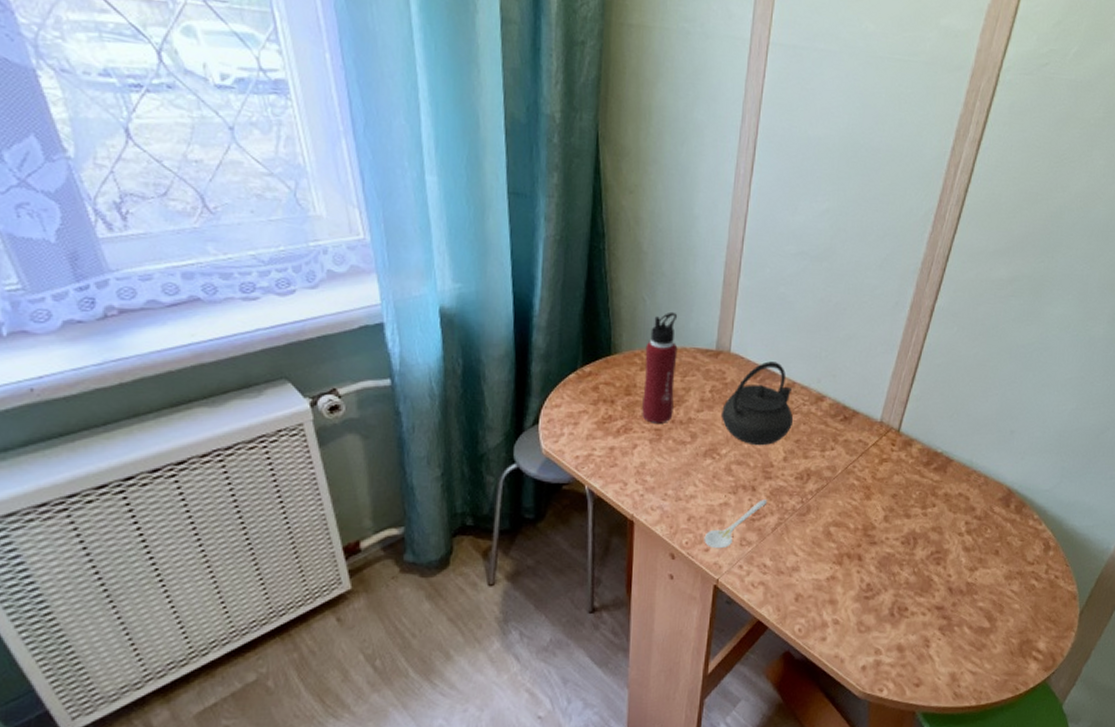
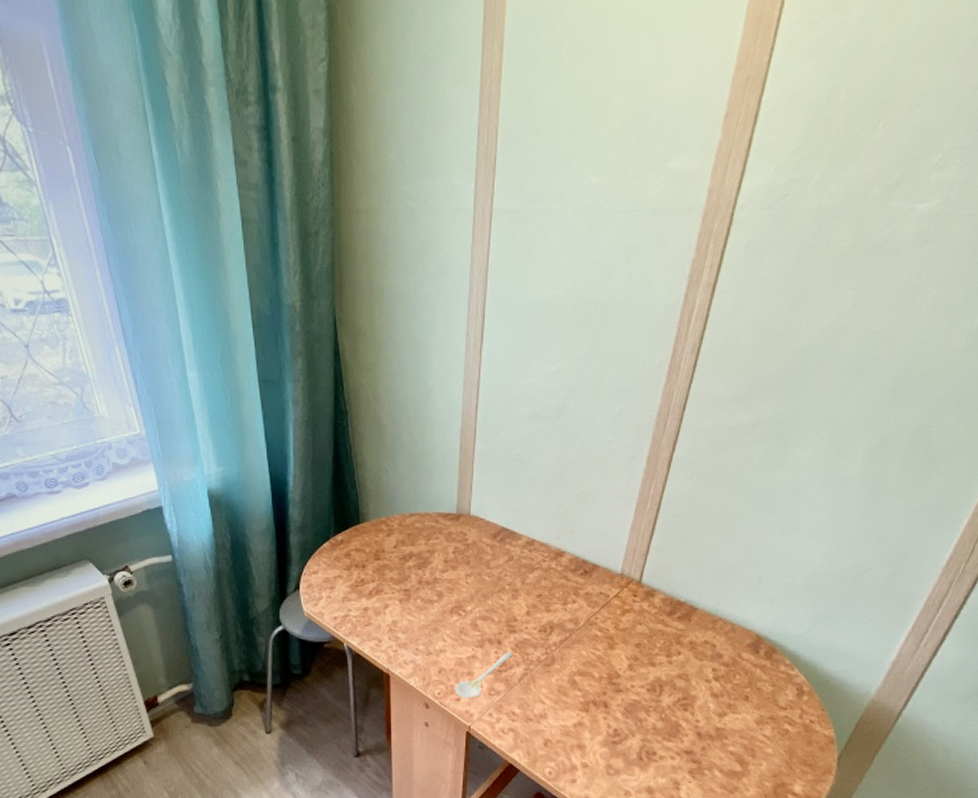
water bottle: present [642,311,678,423] -> none [391,480,421,584]
kettle: present [722,361,793,446] -> none [465,521,533,602]

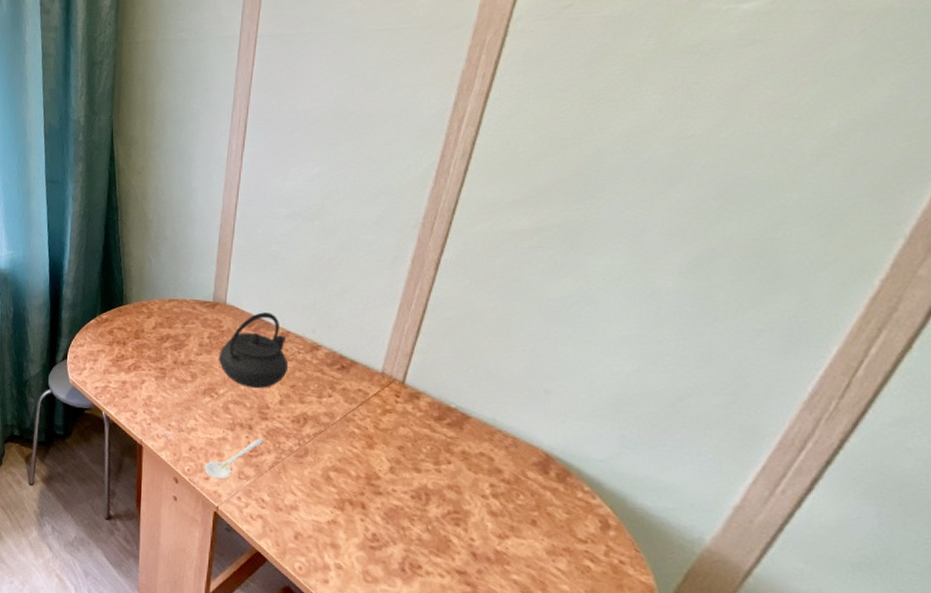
kettle: none [465,521,533,602] -> present [219,312,288,389]

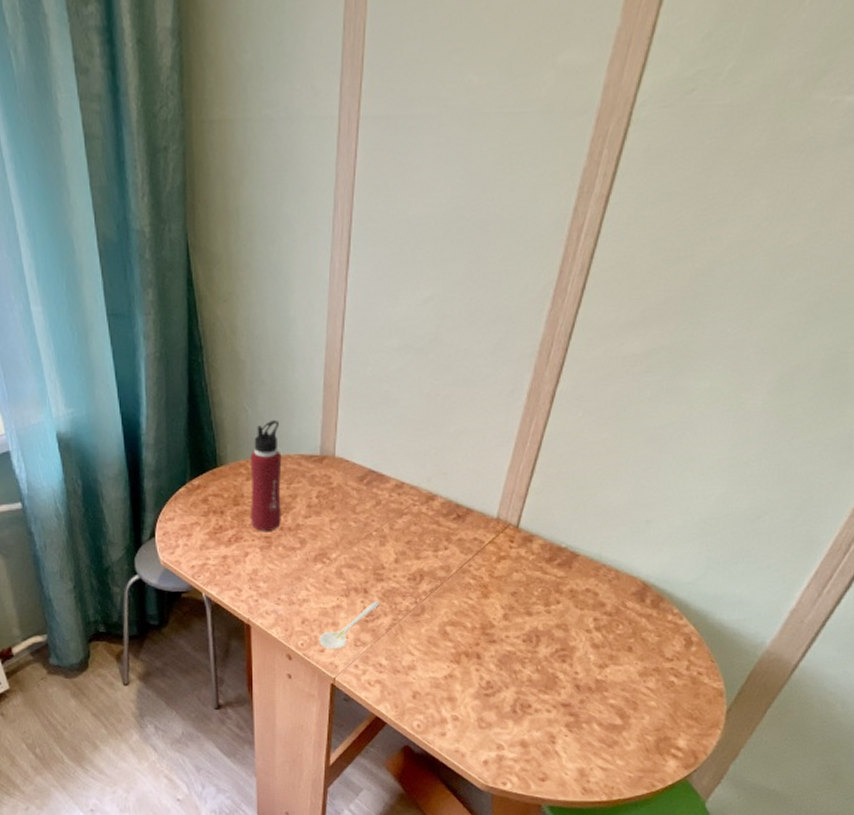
water bottle: none [149,269,179,364] -> present [250,419,282,531]
kettle: present [219,312,288,389] -> none [330,463,402,549]

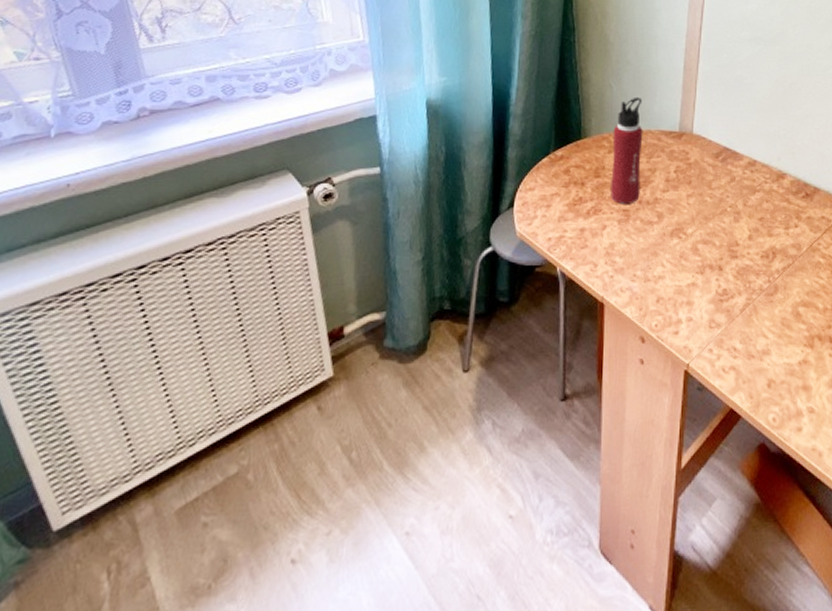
stirrer: present [319,600,380,650] -> none [673,278,735,332]

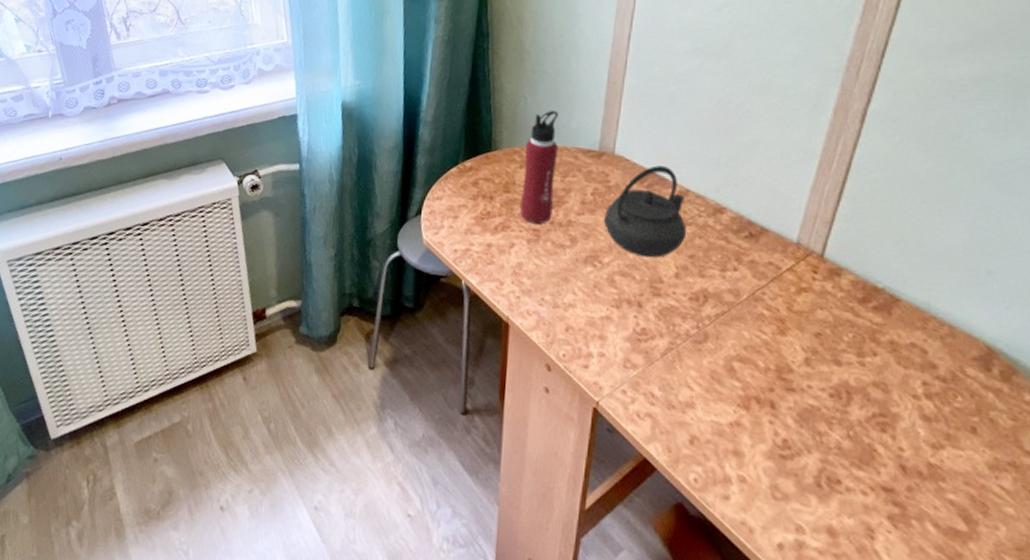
kettle: none [687,141,755,225] -> present [604,165,686,258]

